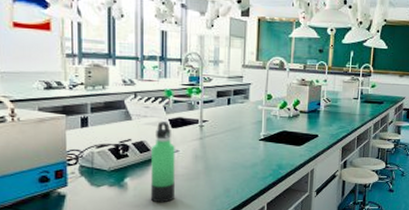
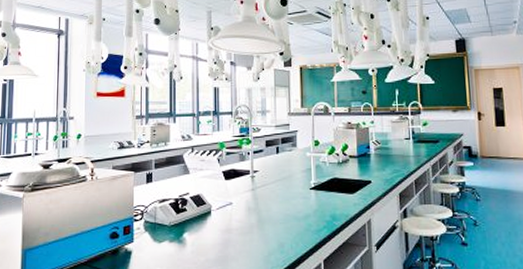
thermos bottle: present [151,121,175,203] -> none [207,174,230,260]

